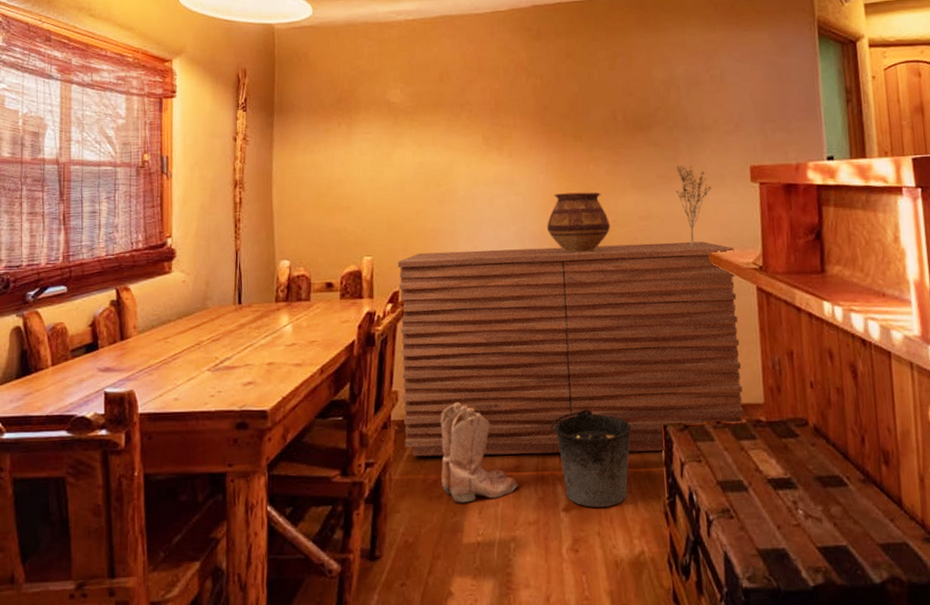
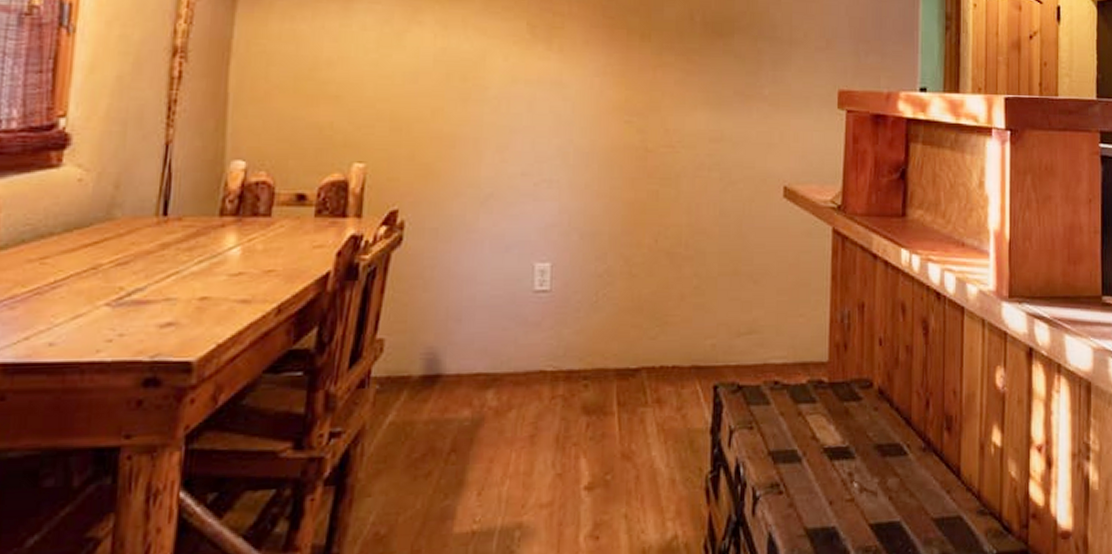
sideboard: present [397,241,744,457] -> none [386,164,813,424]
boots: present [440,402,518,503] -> none [432,355,532,483]
ceramic pot: present [547,192,610,253] -> none [598,103,674,176]
bucket: present [550,408,632,507] -> none [578,365,677,485]
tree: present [675,165,711,247] -> none [753,81,794,179]

